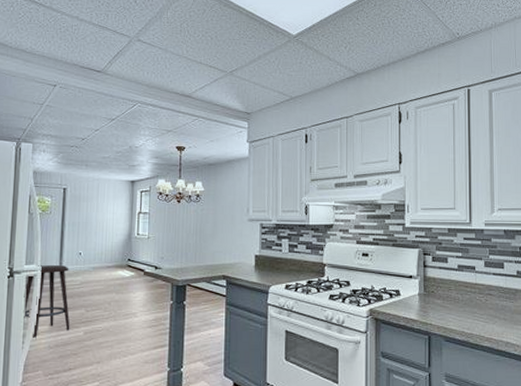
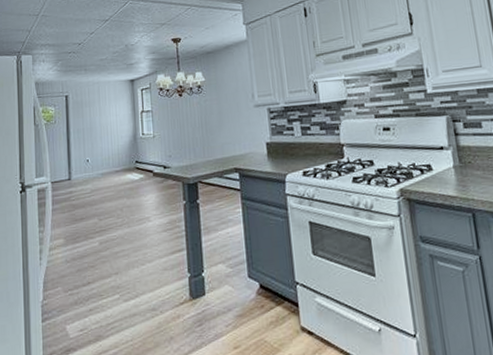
stool: present [24,264,70,338] -> none [37,174,85,253]

